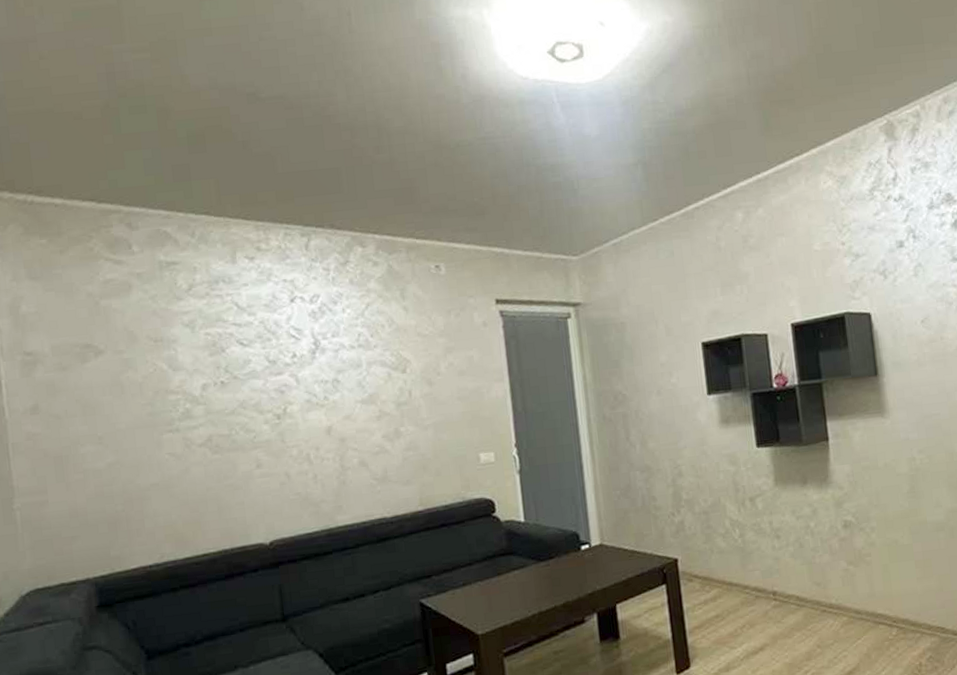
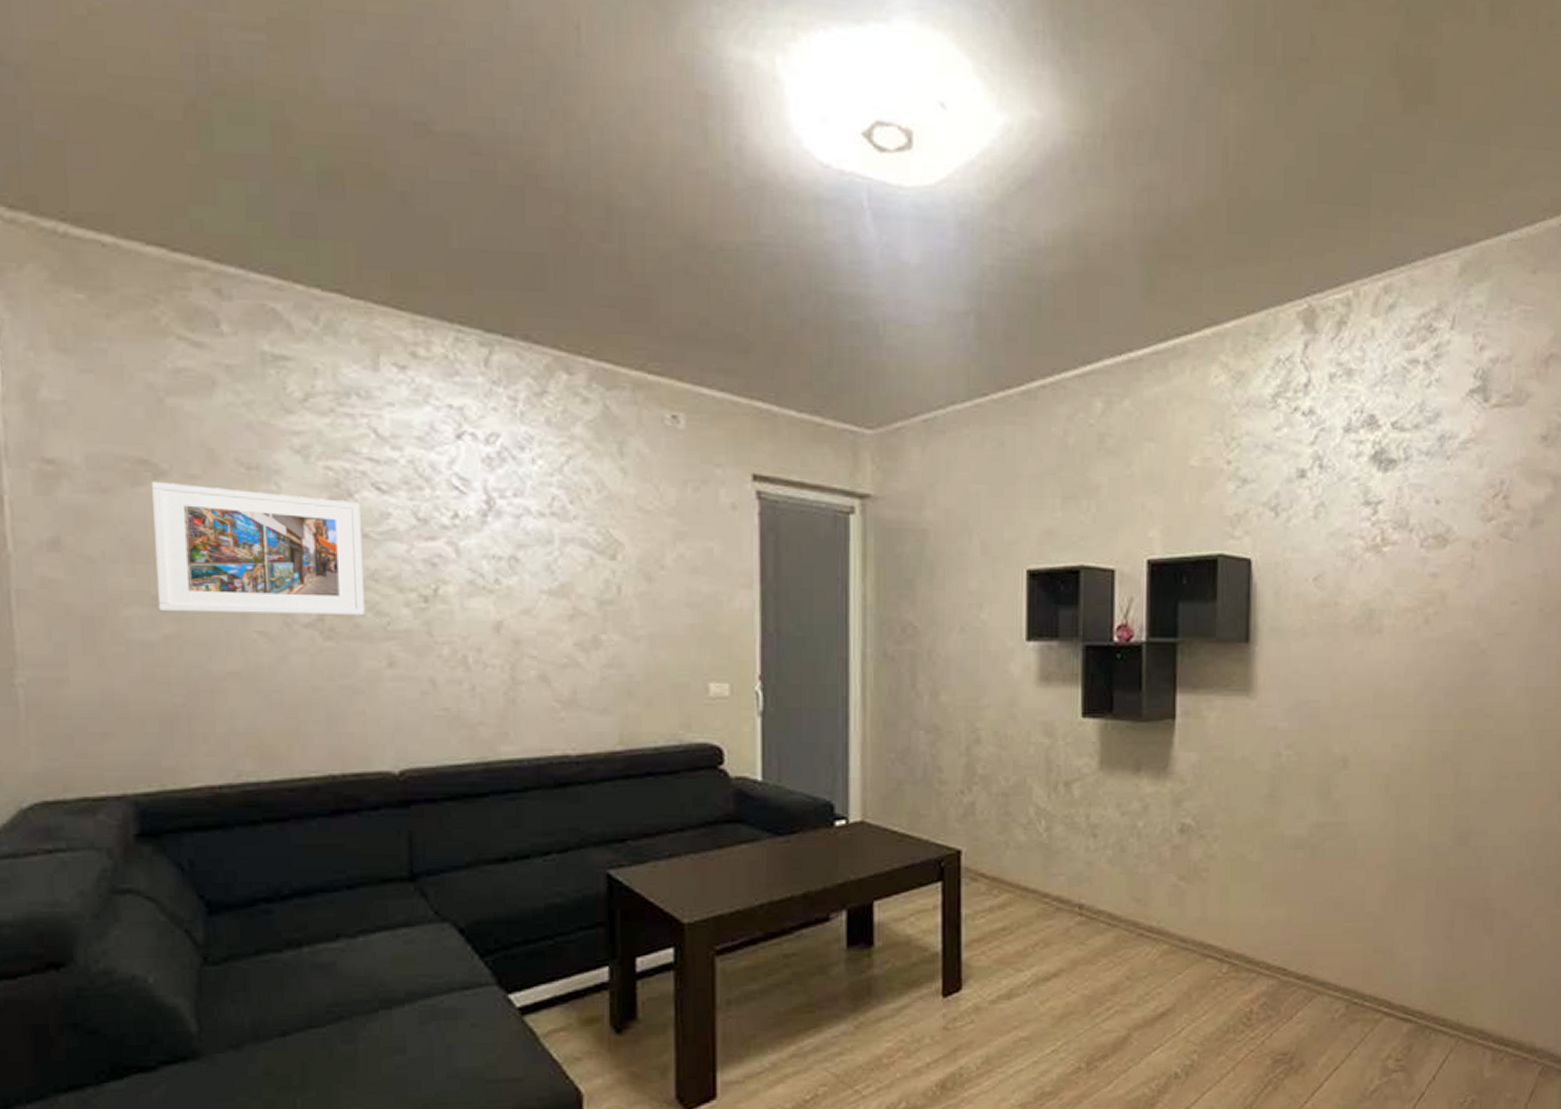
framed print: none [93,355,238,447] -> present [150,481,364,616]

